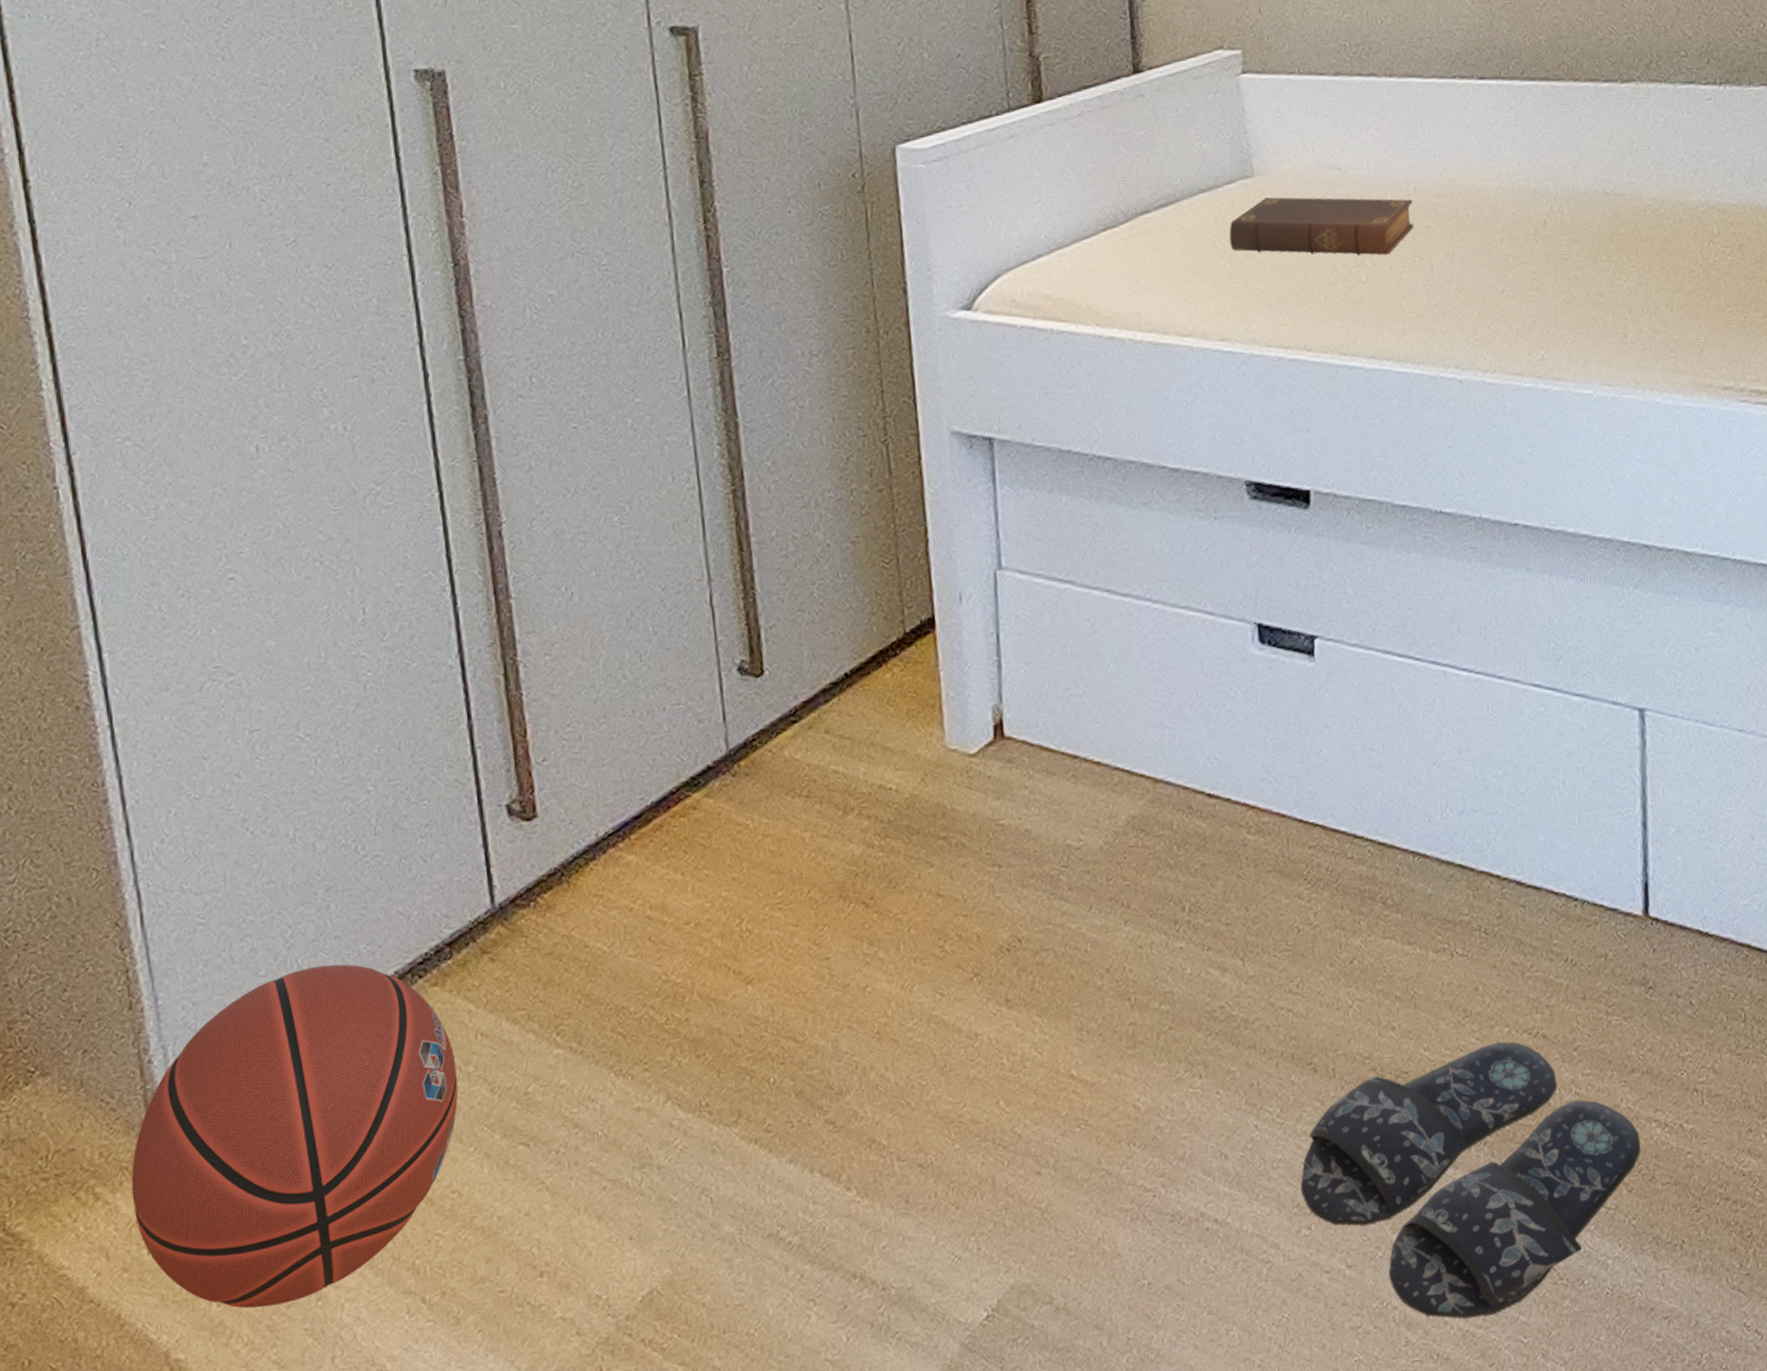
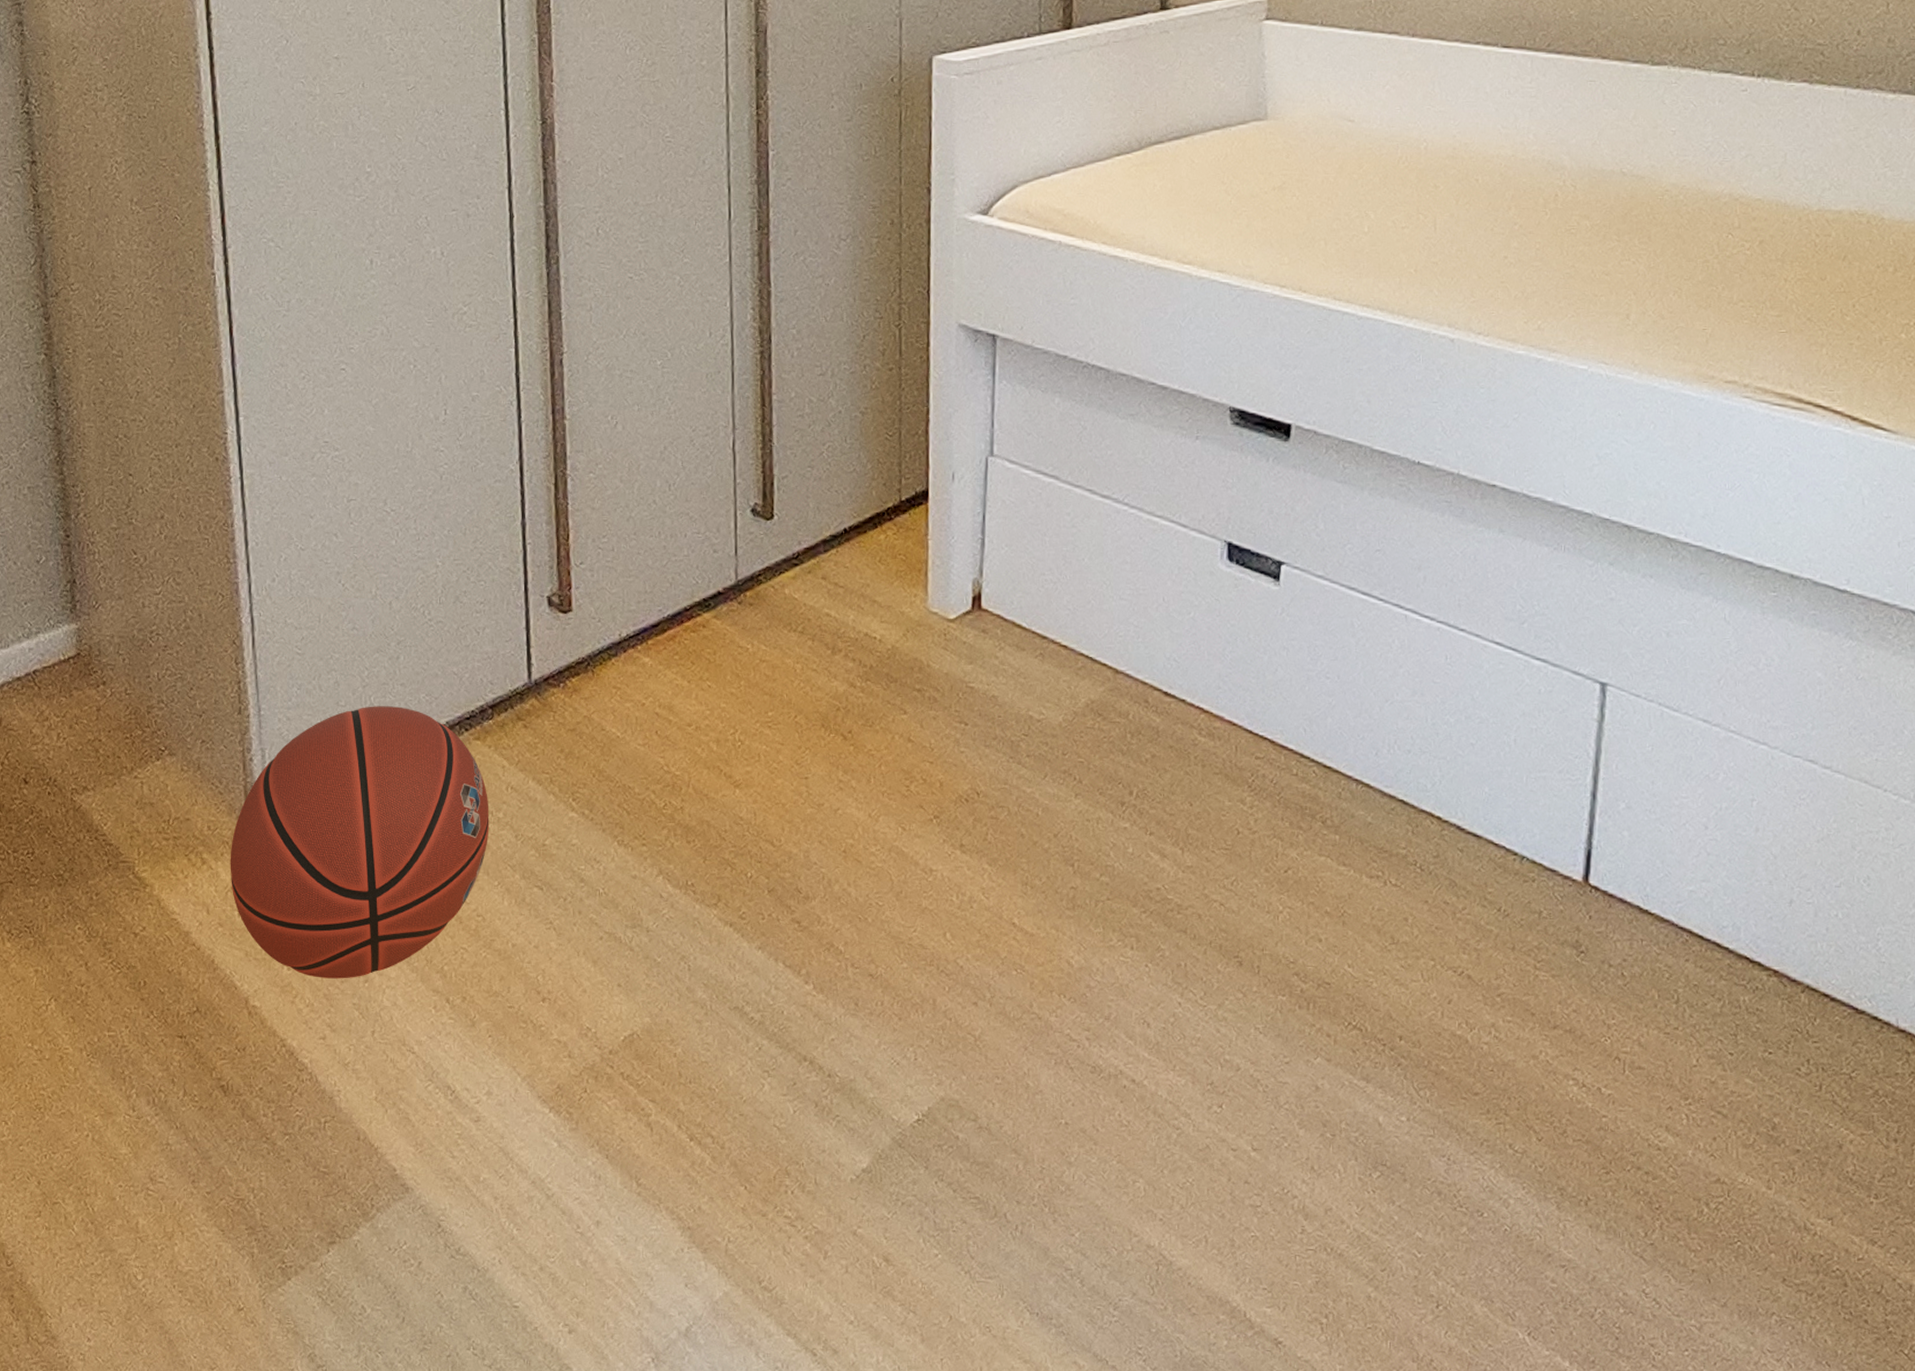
book: present [1229,197,1414,256] -> none [1238,140,1423,209]
slippers: present [1300,1041,1641,1319] -> none [1216,973,1556,1224]

